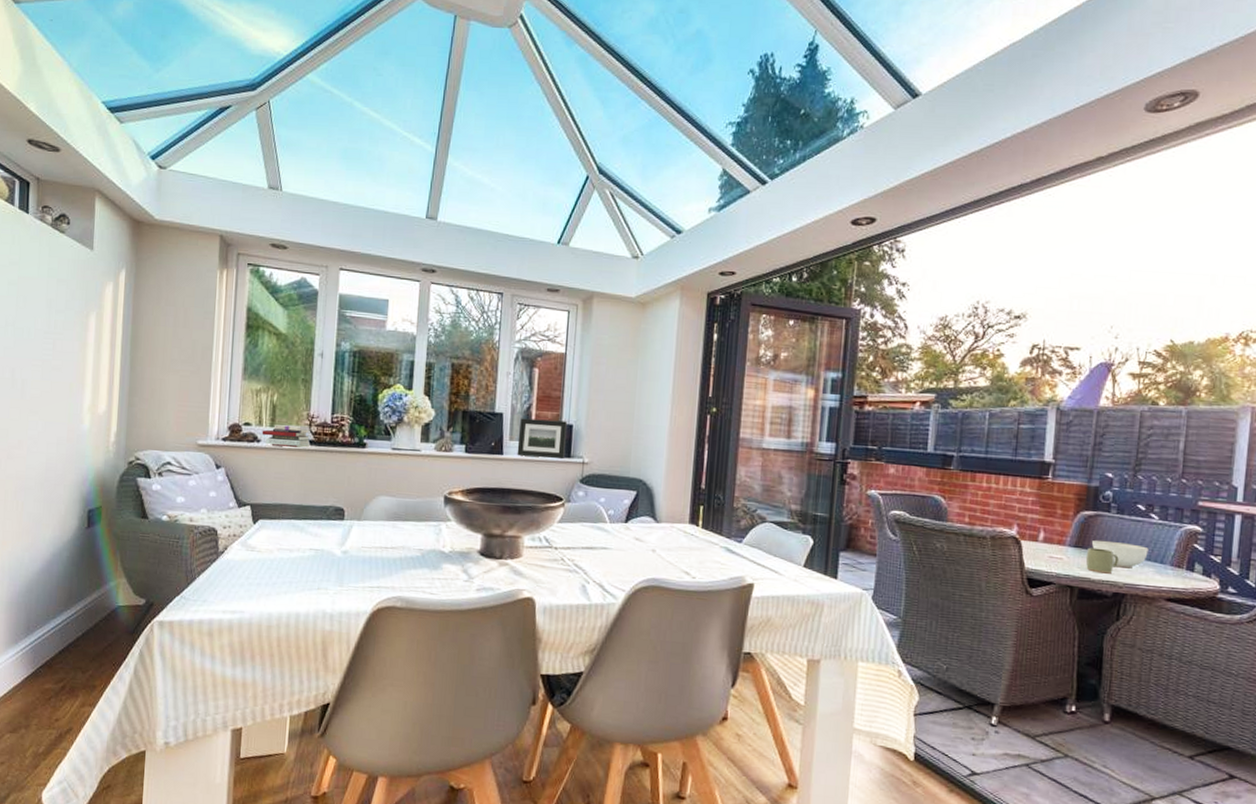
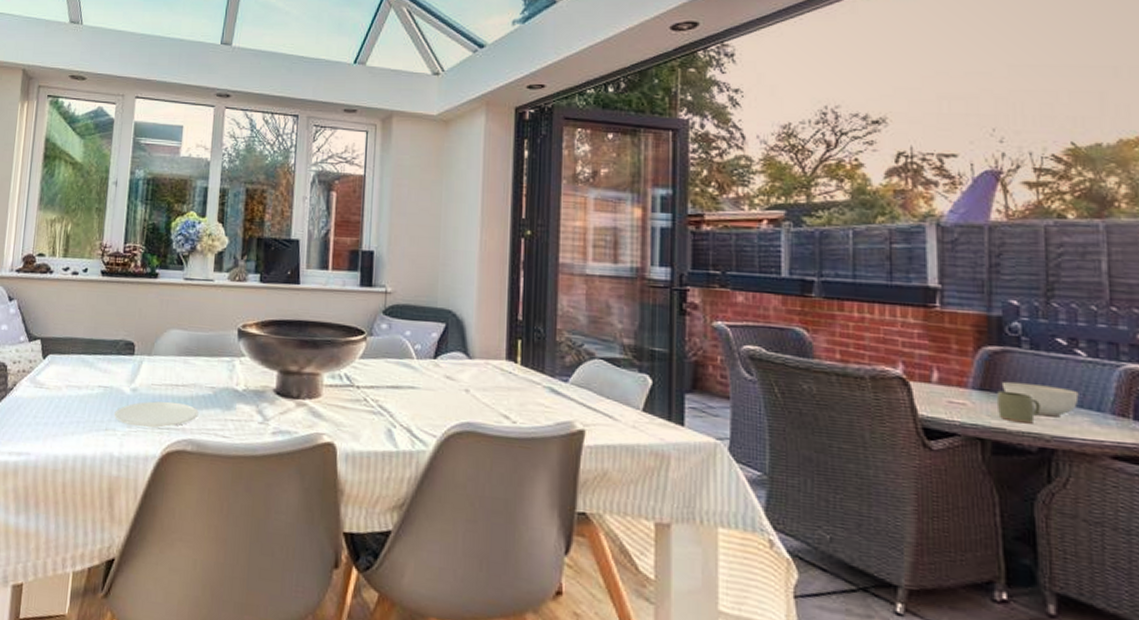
books: present [262,424,310,448] -> none [55,254,102,279]
plate: none [326,562,407,587] -> present [114,401,199,428]
picture frame: present [517,418,567,460] -> none [314,244,367,289]

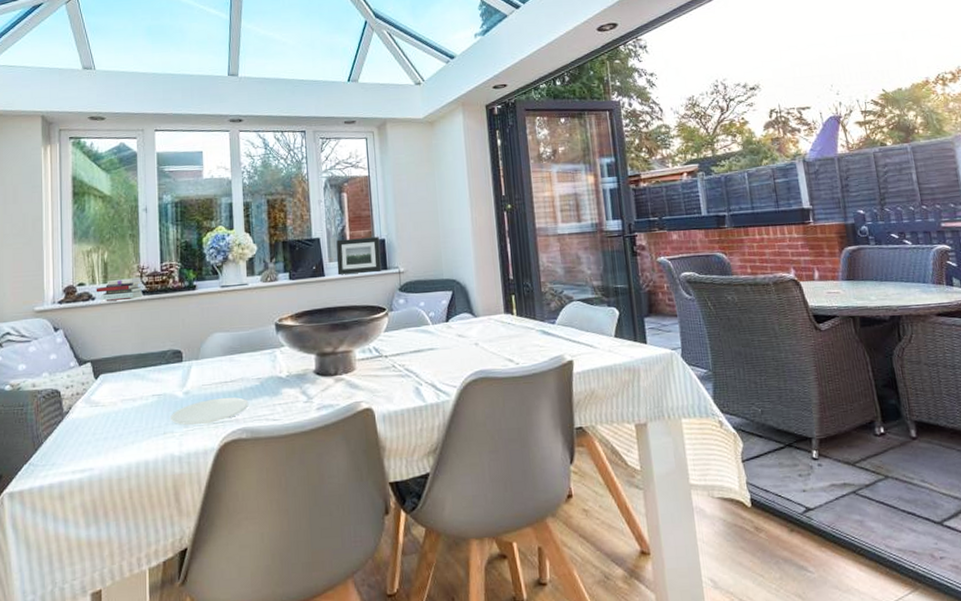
books: none [55,254,102,279] -> present [96,277,142,302]
picture frame: none [314,244,367,289] -> present [336,237,381,276]
mug: present [996,390,1041,424] -> none [858,277,888,300]
bowl: present [1001,381,1079,418] -> none [860,269,911,293]

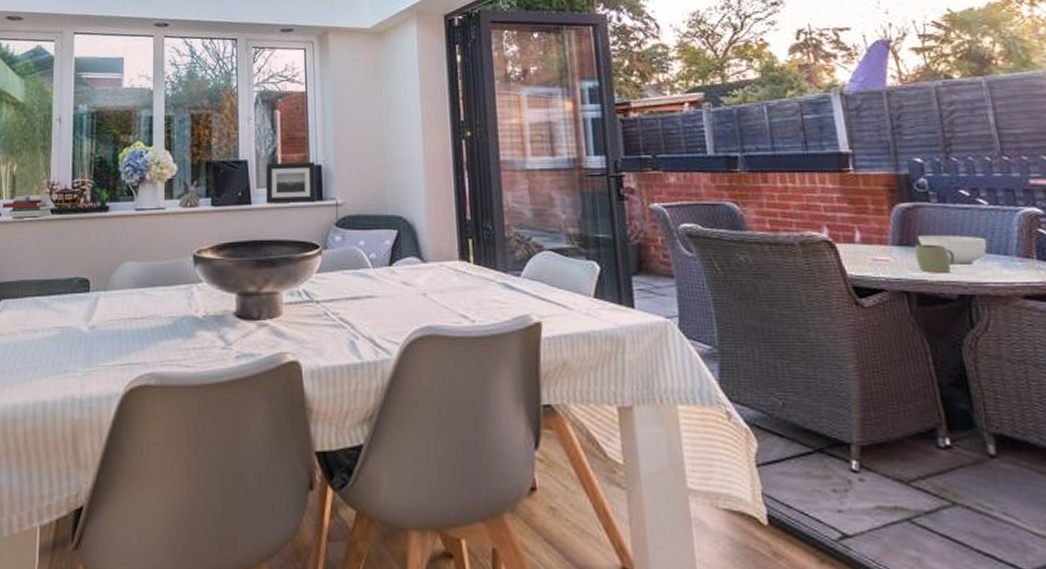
plate: present [171,397,249,426] -> none [73,336,160,366]
mug: none [858,277,888,300] -> present [914,244,955,273]
bowl: none [860,269,911,293] -> present [917,234,988,265]

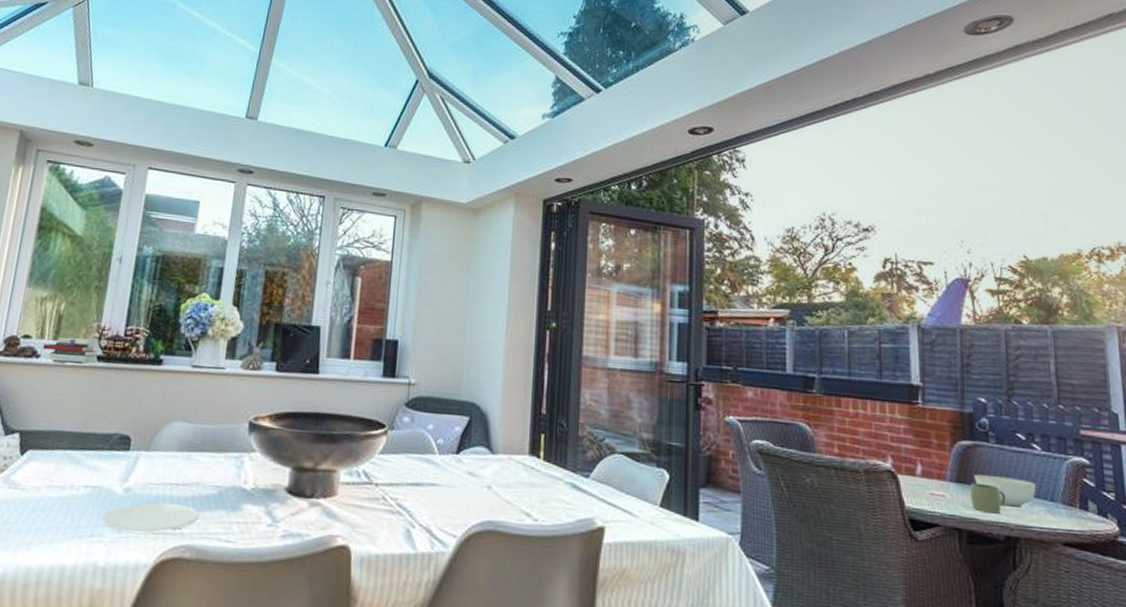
plate: none [73,336,160,366] -> present [102,502,200,533]
picture frame: present [265,162,316,204] -> none [334,332,392,380]

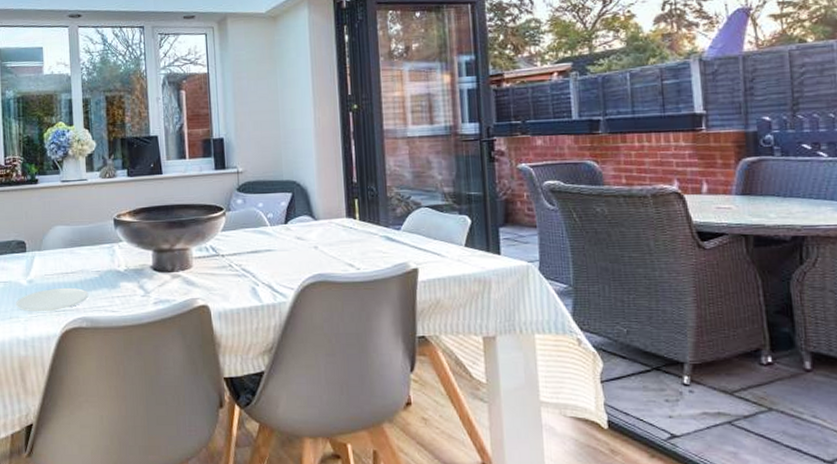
mug: present [969,482,1006,514] -> none [755,193,792,218]
bowl: present [973,473,1036,508] -> none [759,184,823,210]

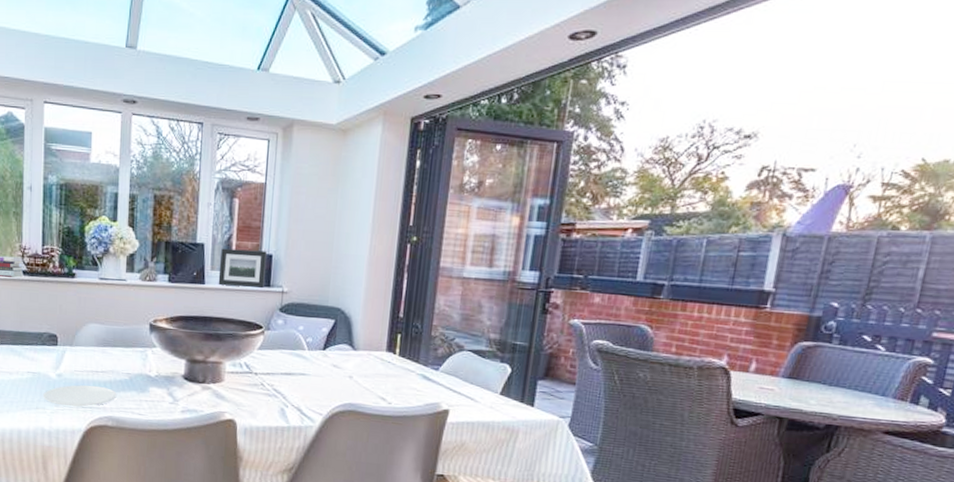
picture frame: none [174,136,219,174] -> present [218,248,267,289]

